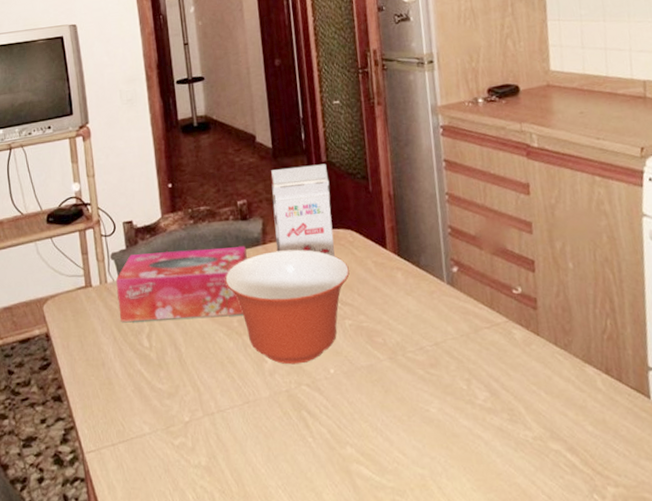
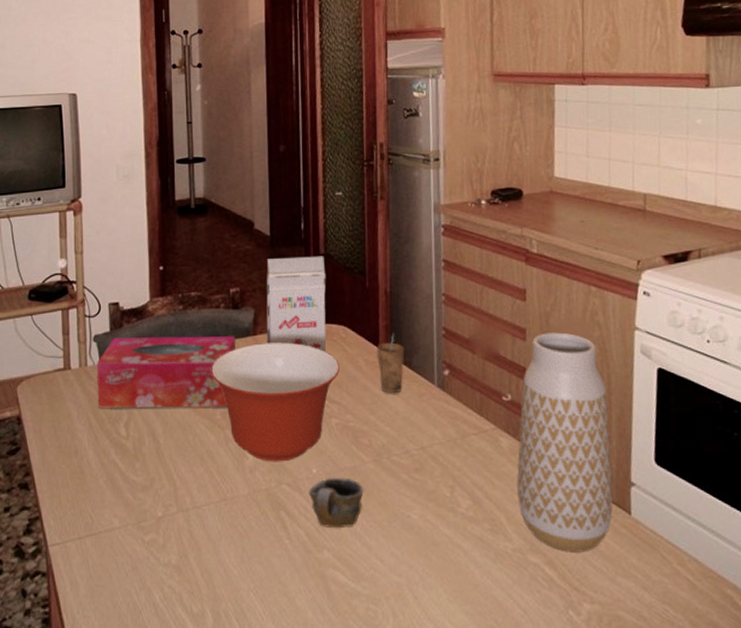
cup: none [327,376,382,426] -> present [308,477,364,529]
cup: none [384,234,413,293] -> present [376,333,405,394]
vase: none [531,223,632,438] -> present [517,332,613,552]

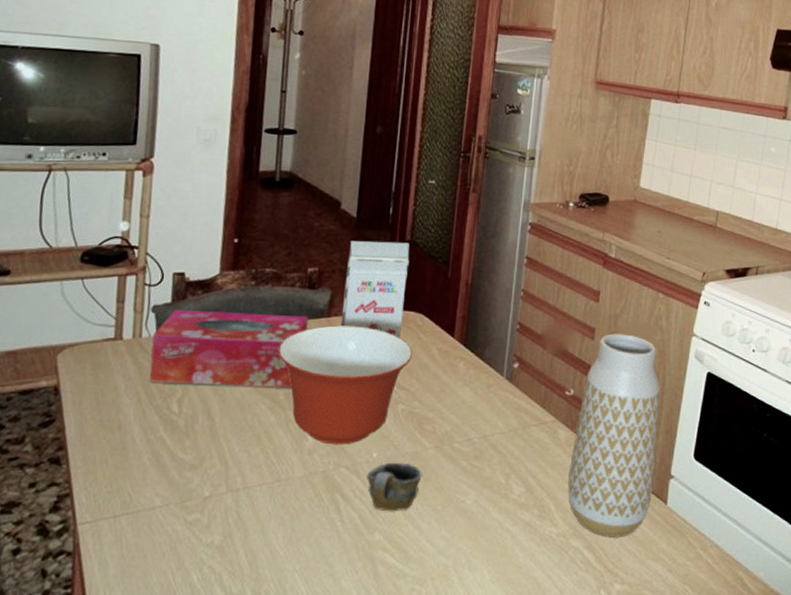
cup: present [376,333,405,394] -> none [450,324,479,383]

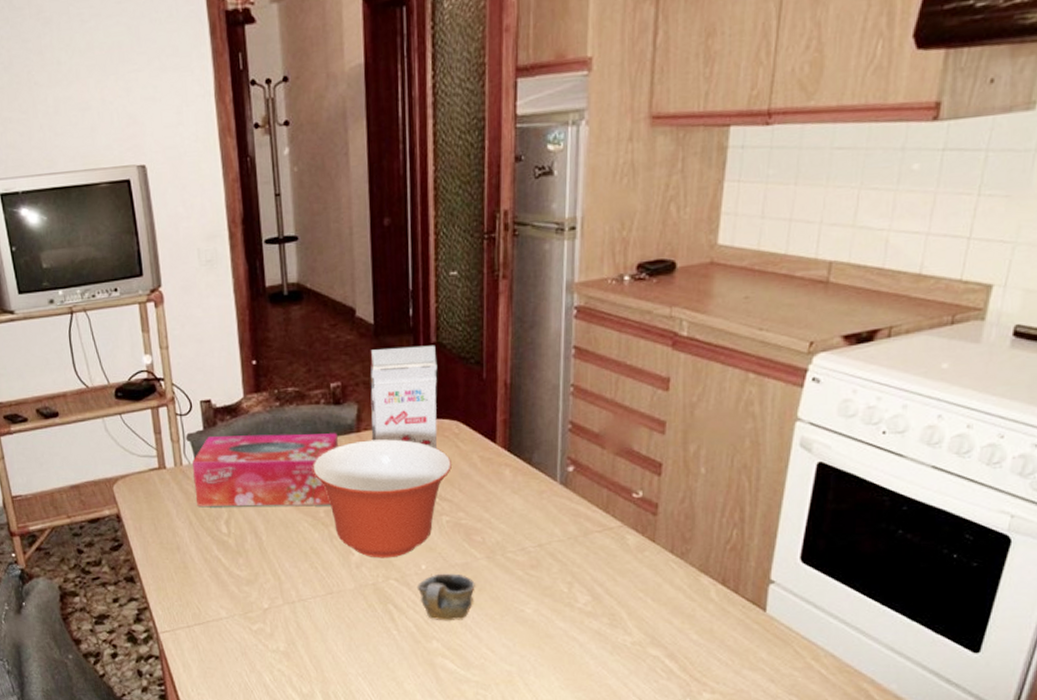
vase: present [568,333,660,538] -> none [642,425,754,646]

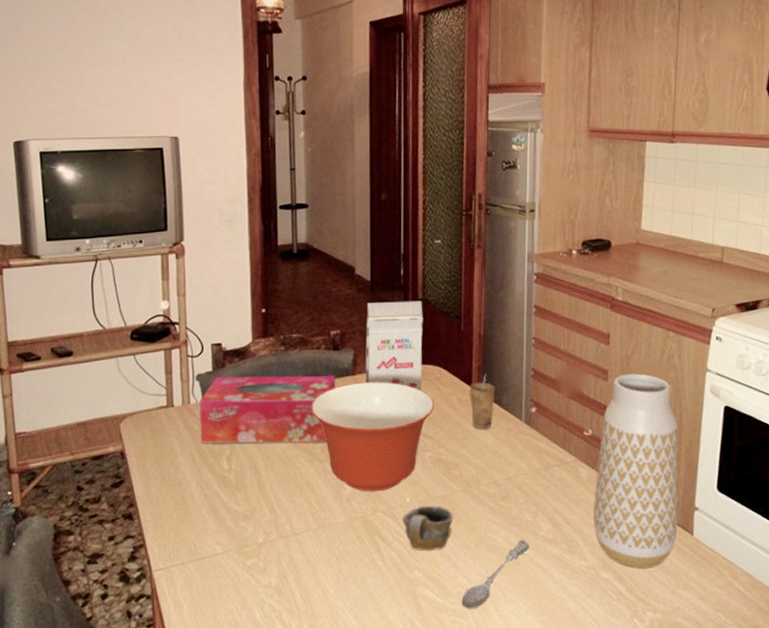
soupspoon: none [485,611,563,682] -> present [461,539,529,609]
cup: none [493,428,525,491] -> present [469,373,496,429]
vase: none [642,425,754,646] -> present [593,373,679,569]

